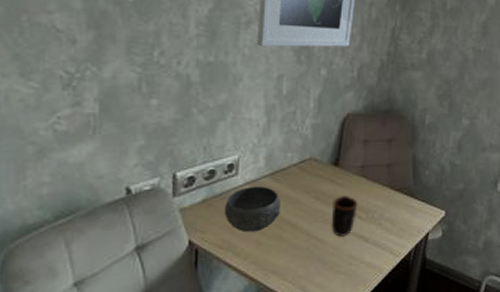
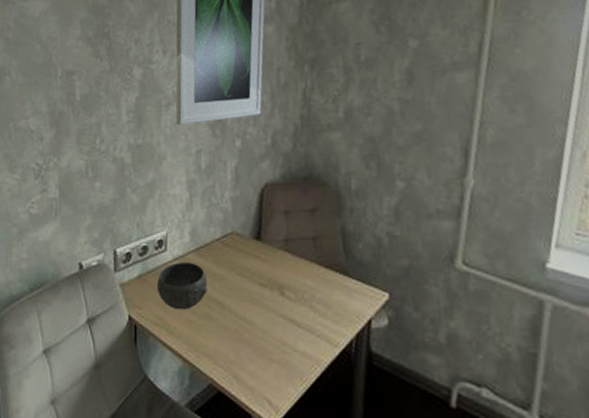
mug: present [331,196,358,237] -> none [258,273,285,319]

